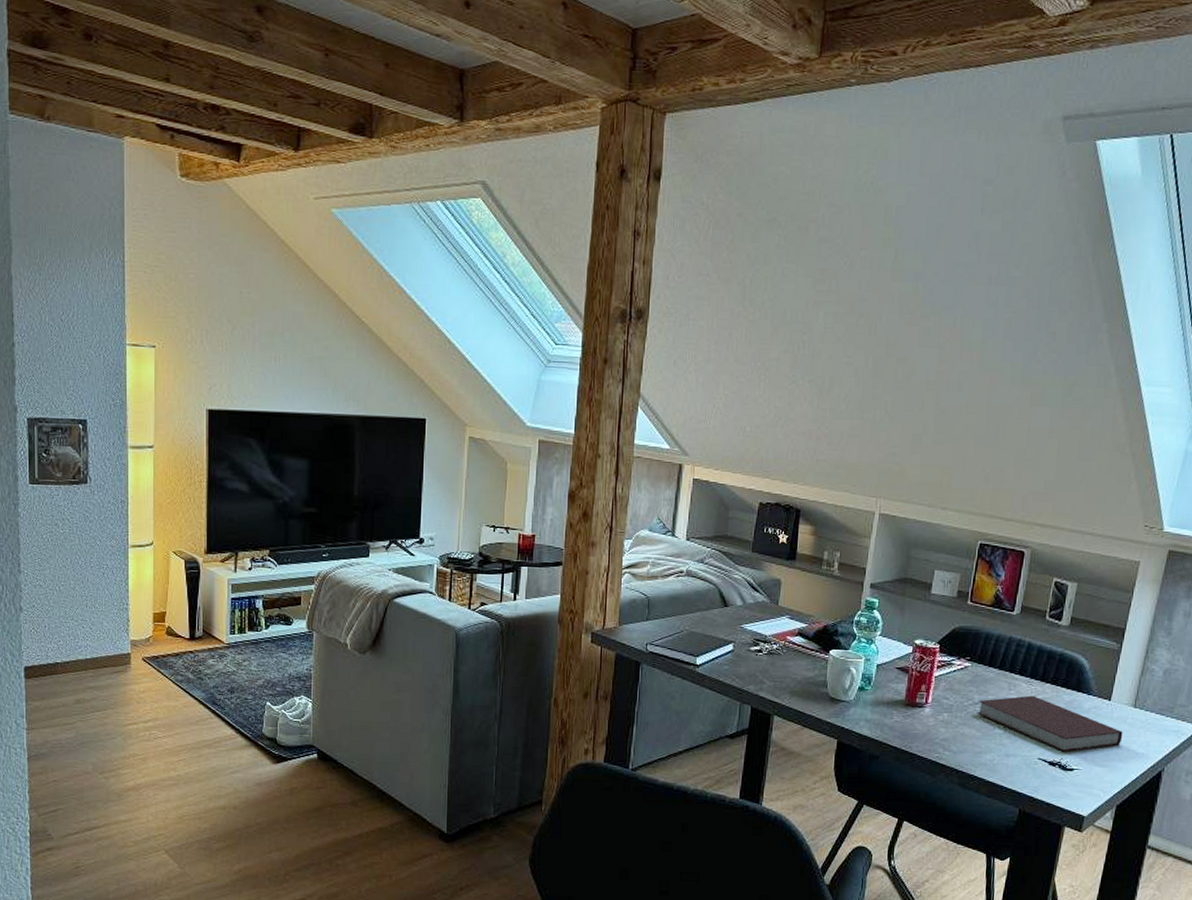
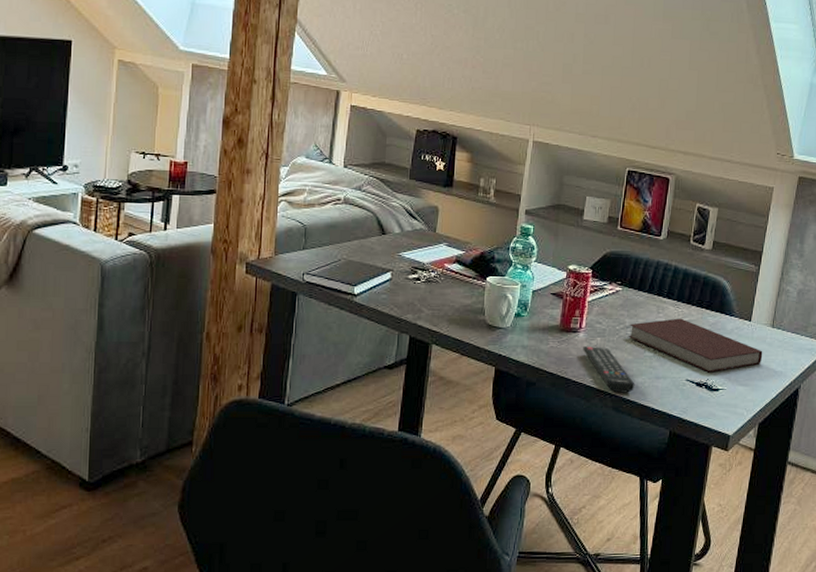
remote control: none [928,722,983,770] -> present [583,346,635,393]

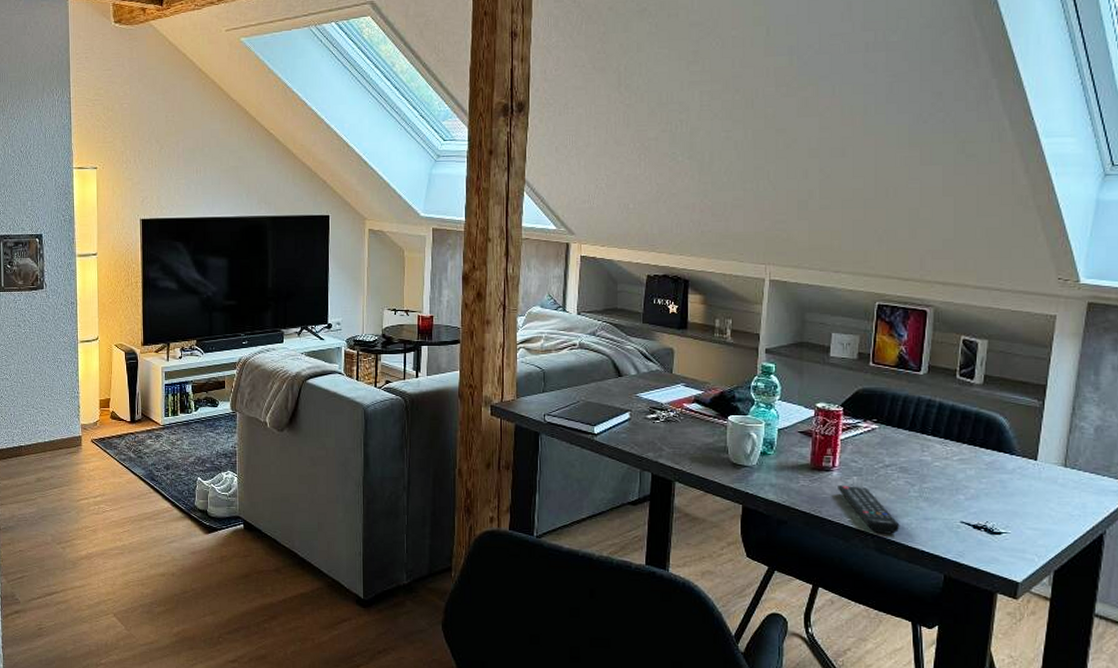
notebook: present [628,318,763,373] -> none [889,457,1055,515]

